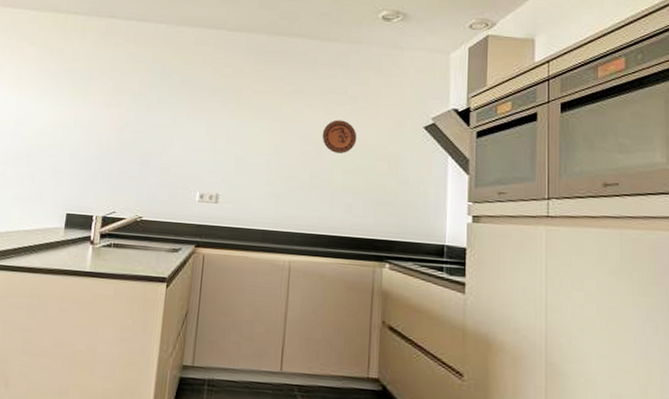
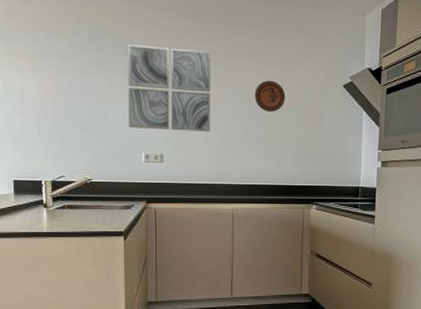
wall art: none [187,82,278,172] -> present [127,44,211,132]

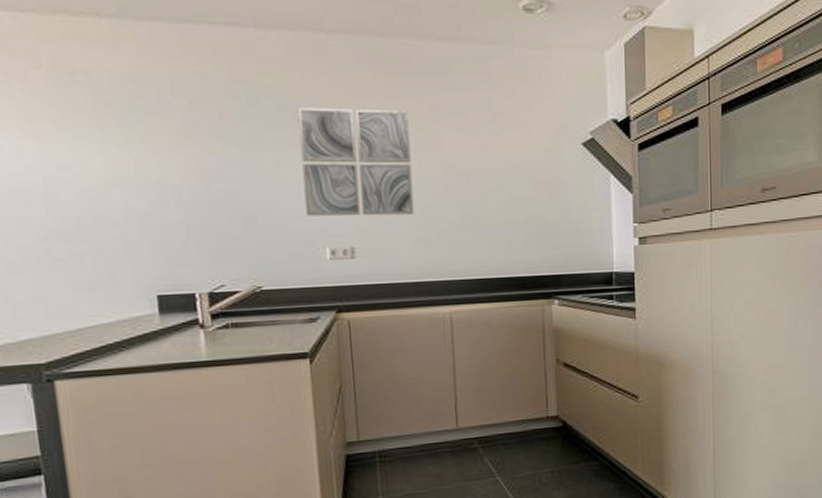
decorative plate: present [254,80,286,112] -> none [468,142,510,183]

